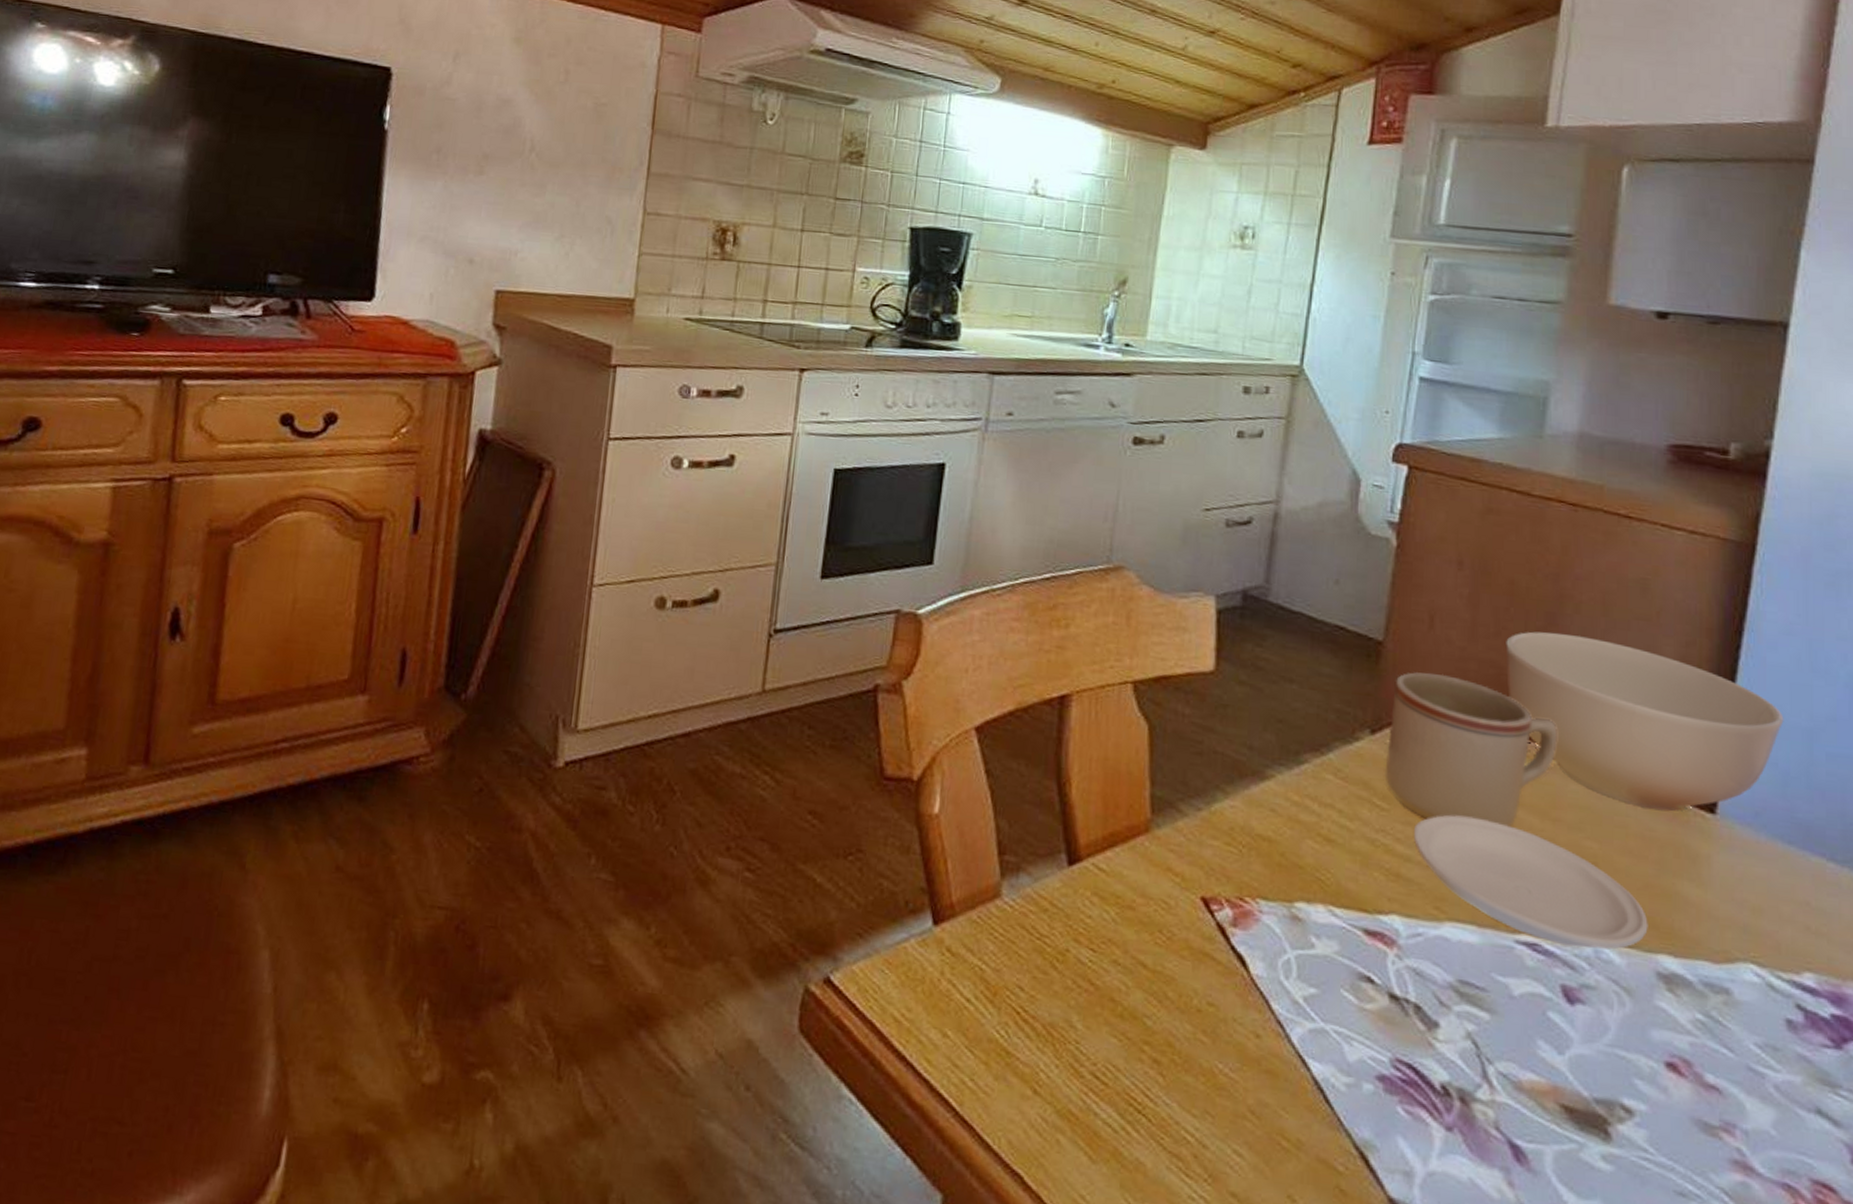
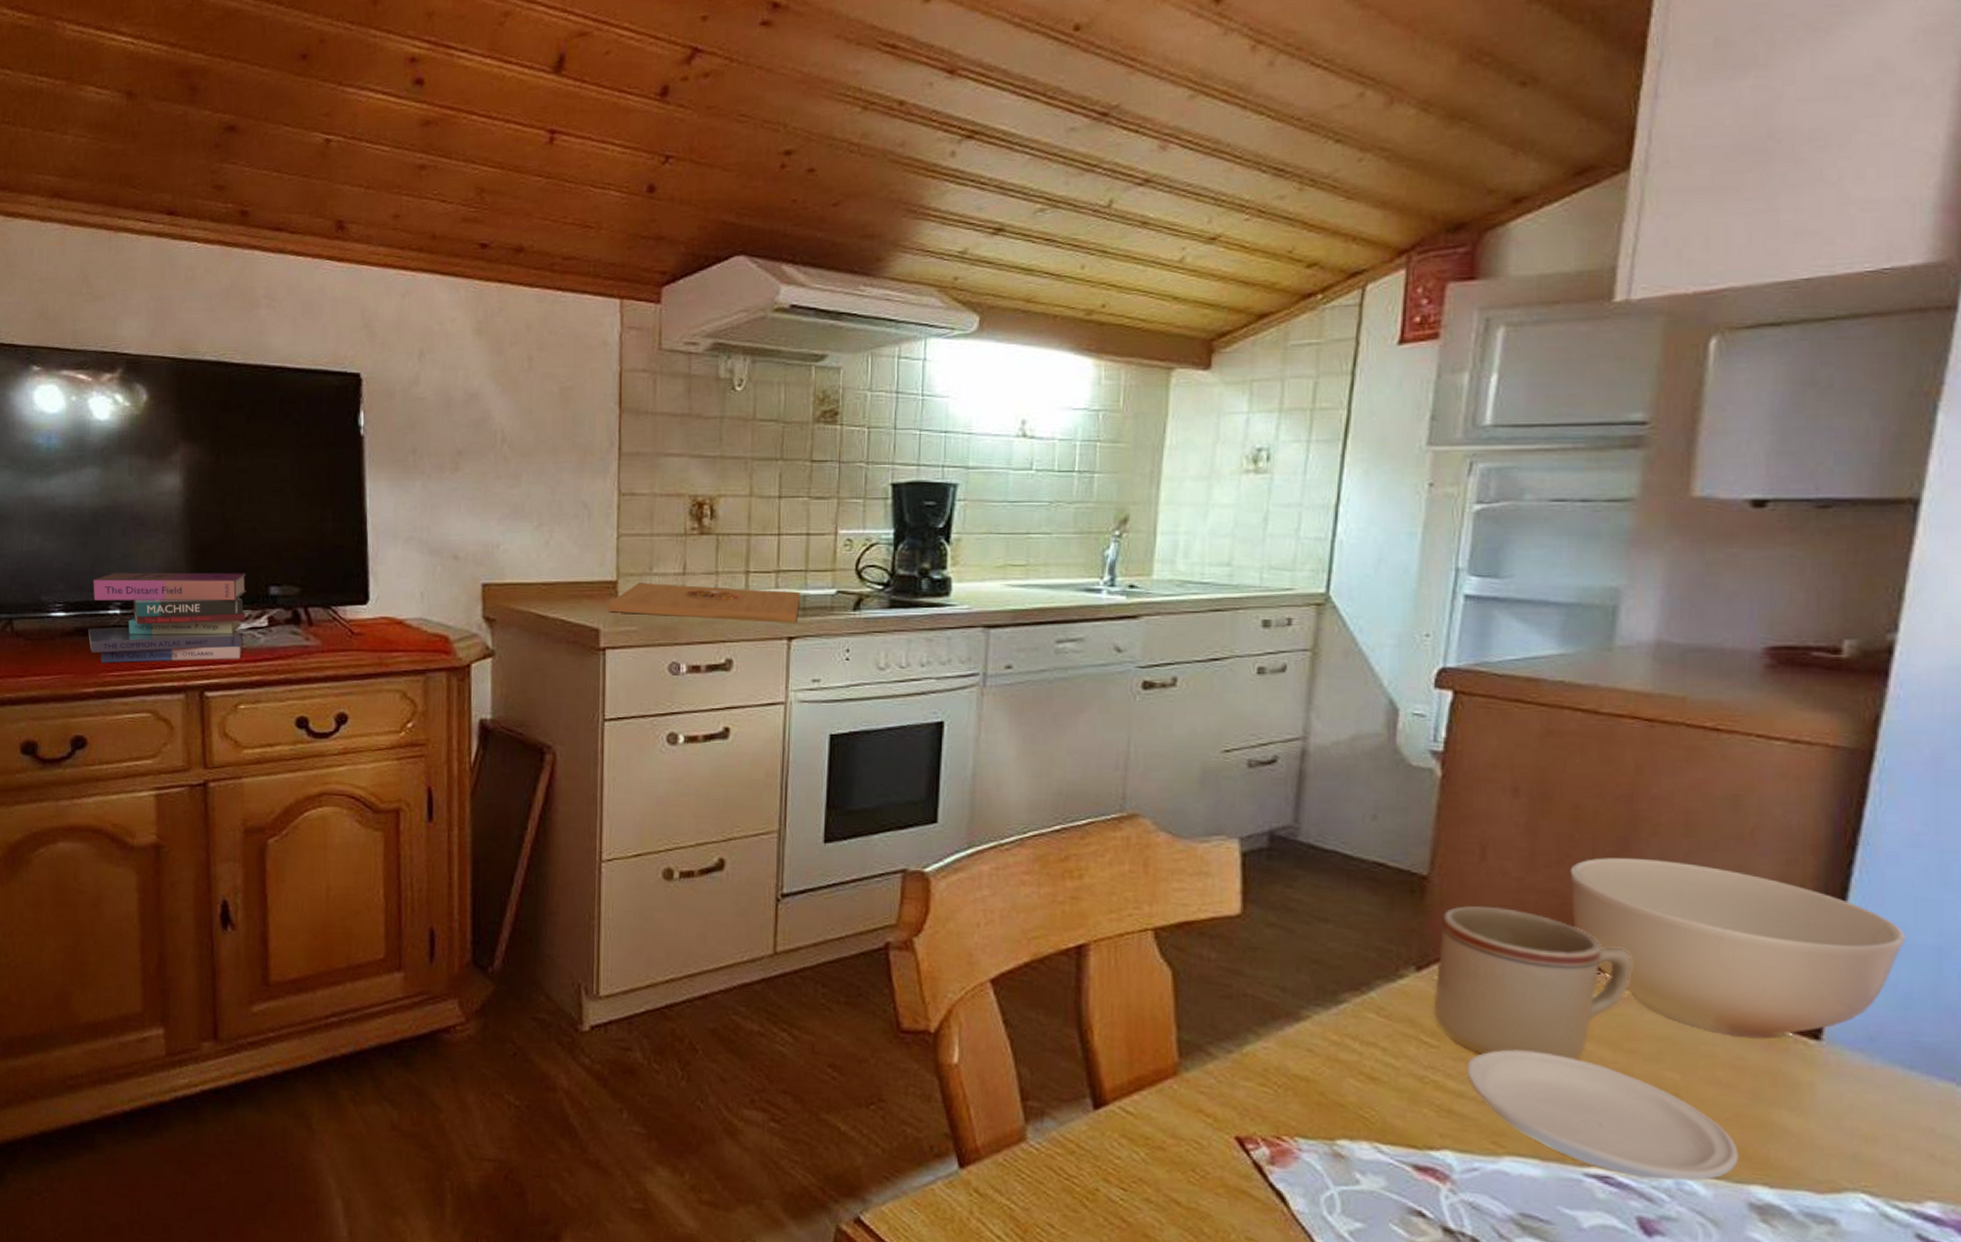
books: none [58,245,245,348] -> present [88,572,247,663]
platter: none [622,303,816,356] -> present [608,583,801,623]

